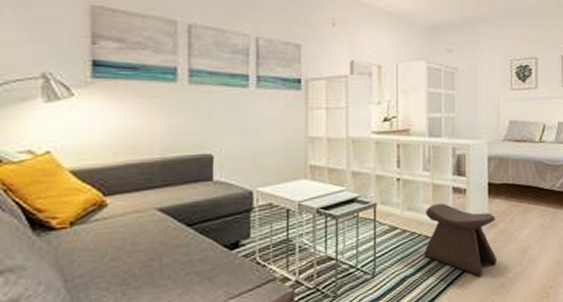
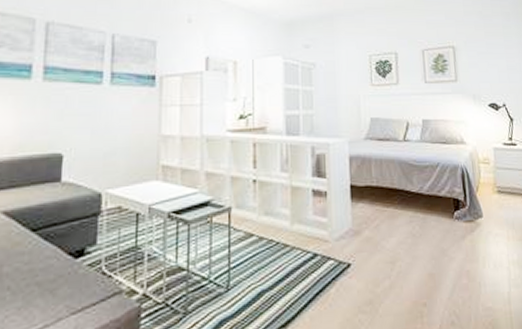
stool: present [424,204,498,276] -> none [282,208,363,291]

